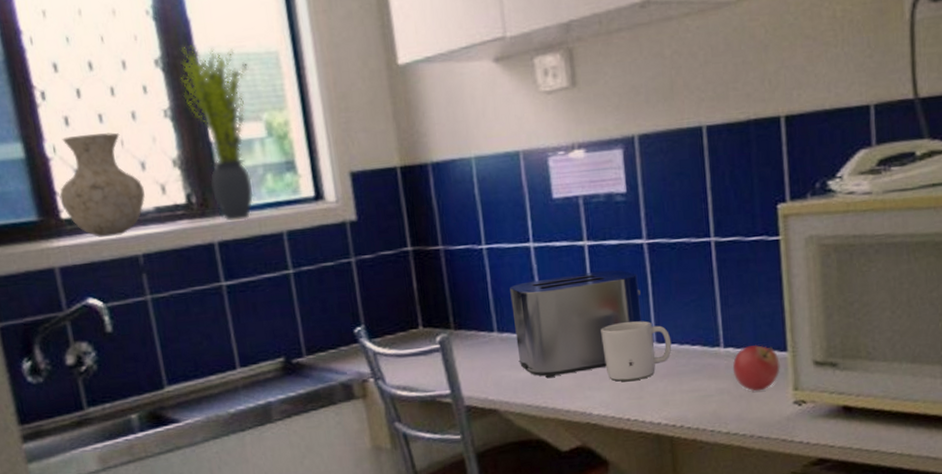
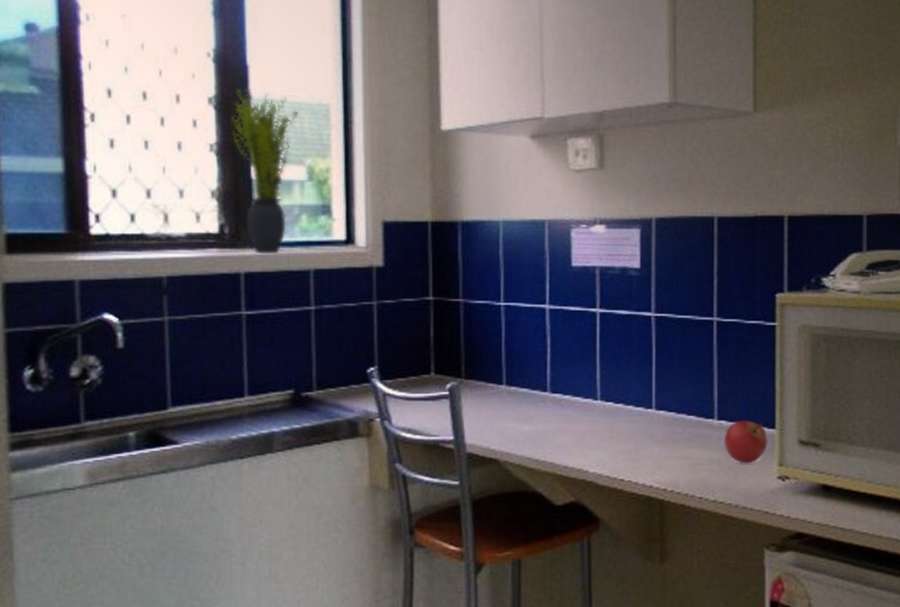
vase: present [59,132,145,238] -> none [92,157,178,256]
toaster: present [510,269,642,379] -> none [522,337,645,434]
mug: present [601,321,672,382] -> none [604,388,669,443]

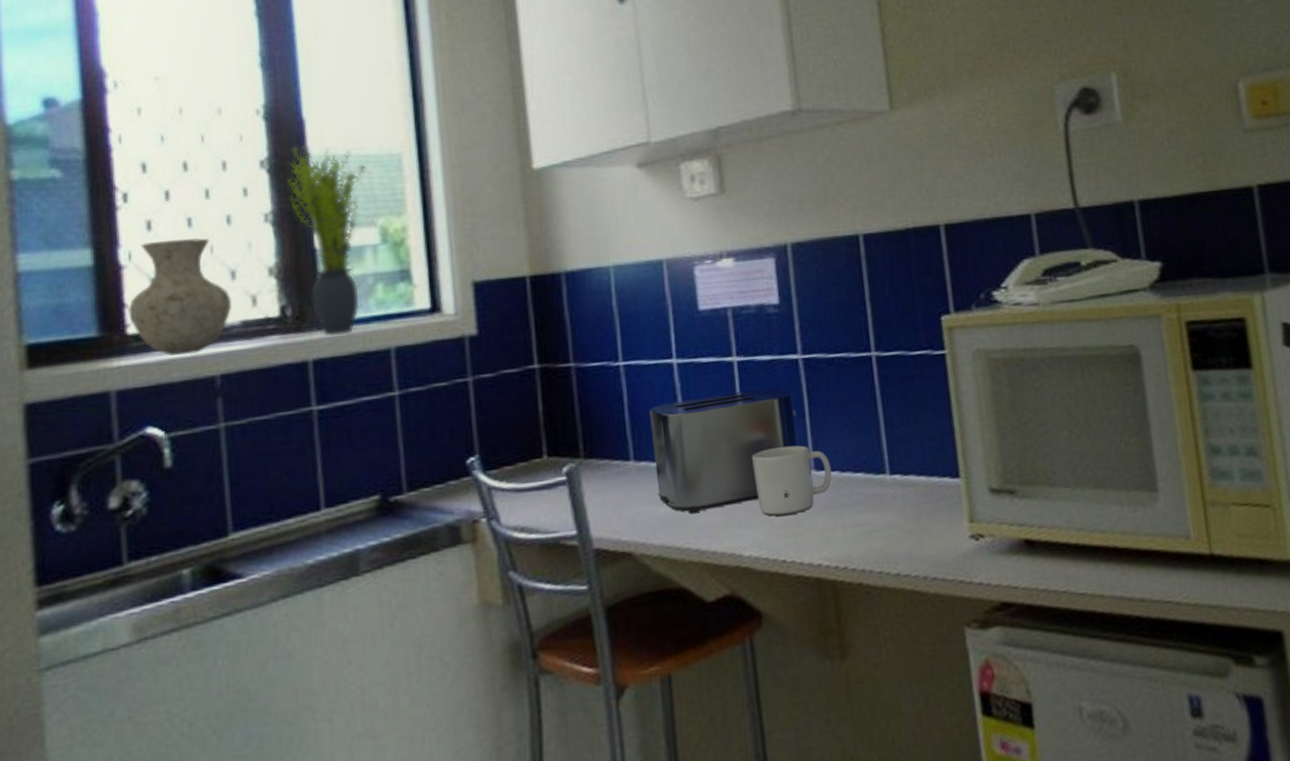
vase: none [92,157,178,256] -> present [129,238,231,356]
toaster: none [522,337,645,434] -> present [649,388,798,514]
mug: none [604,388,669,443] -> present [752,445,832,516]
fruit: present [724,419,768,464] -> none [900,470,954,525]

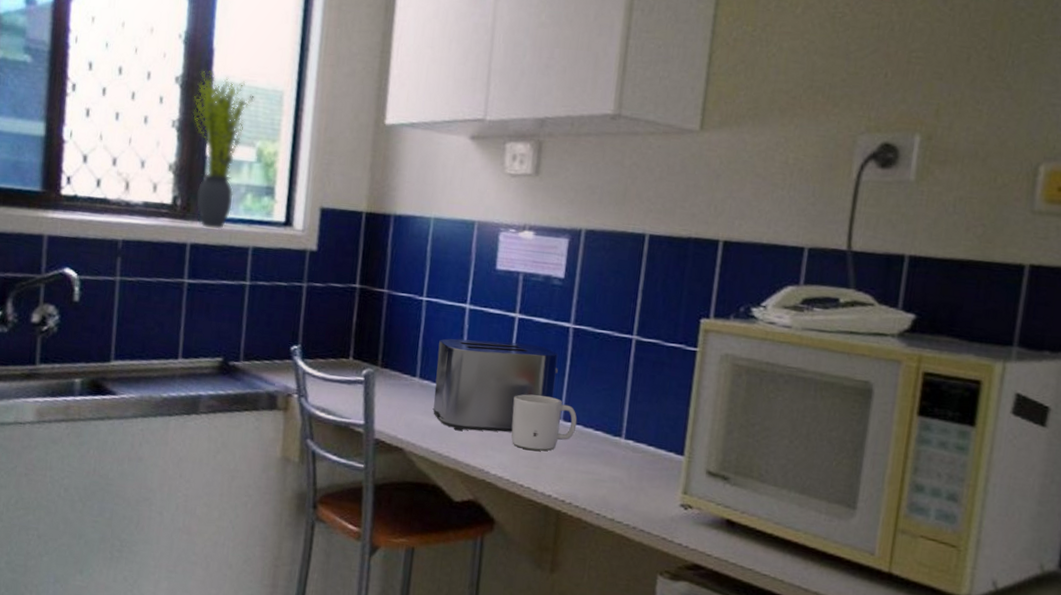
vase: present [129,238,231,356] -> none [64,126,139,220]

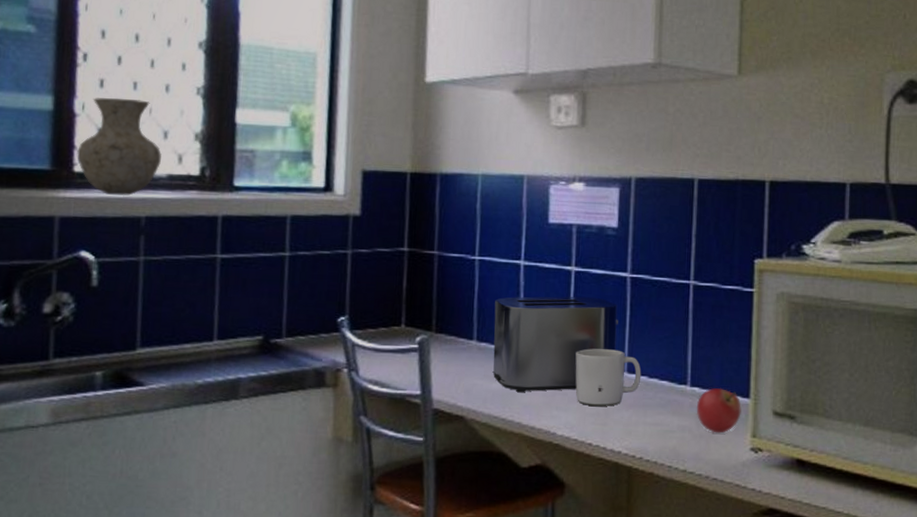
vase: none [64,126,139,220] -> present [77,97,162,196]
potted plant: present [192,70,255,230] -> none [219,34,286,200]
fruit: none [628,442,675,487] -> present [696,387,742,433]

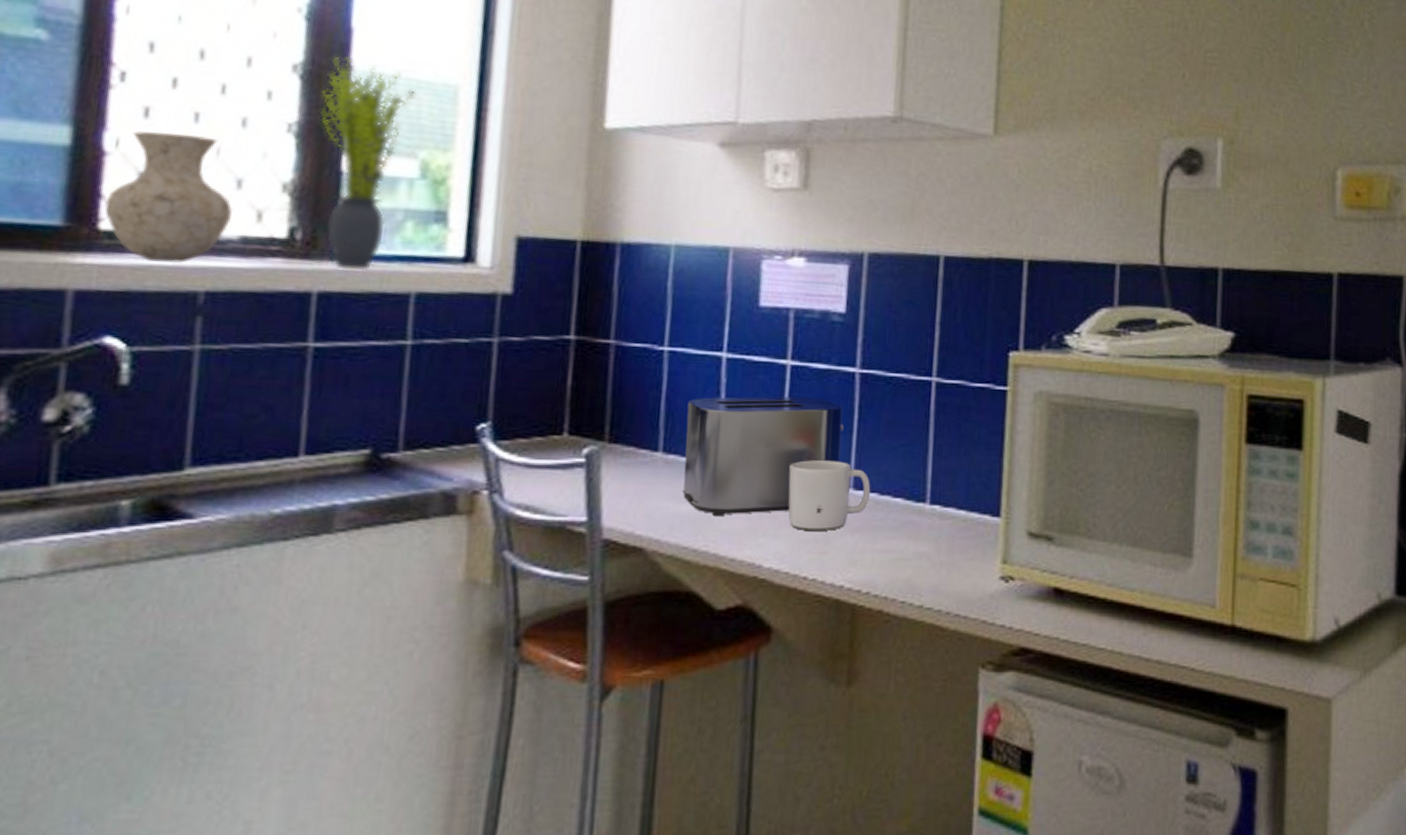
potted plant: none [219,34,286,200] -> present [320,56,417,271]
fruit: present [696,387,742,433] -> none [936,505,991,560]

